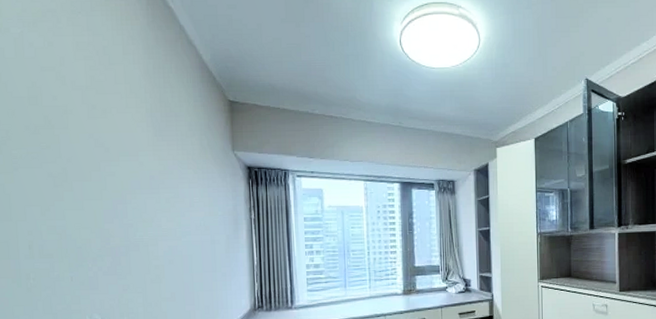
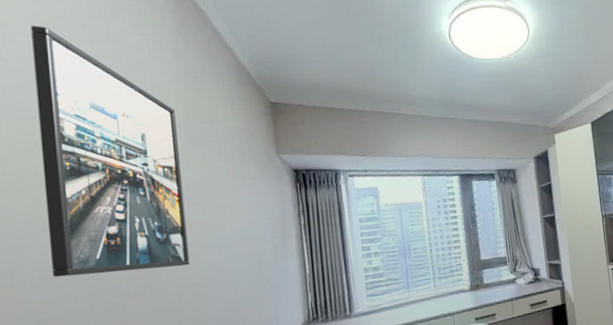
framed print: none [23,17,154,250] -> present [31,26,190,278]

